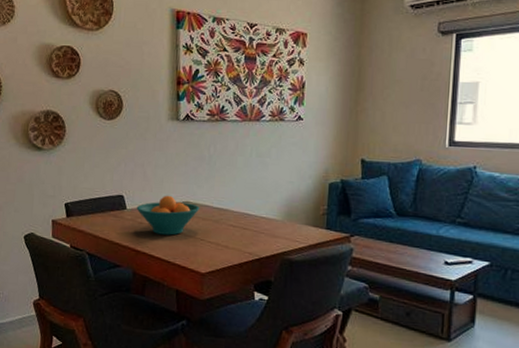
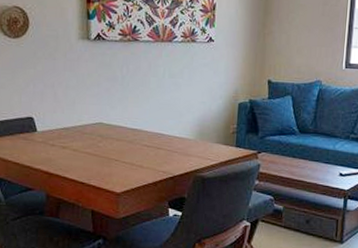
fruit bowl: present [136,195,200,236] -> none [47,116,114,157]

